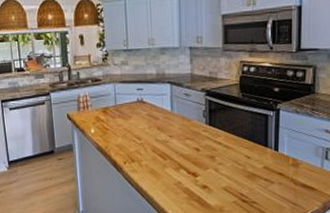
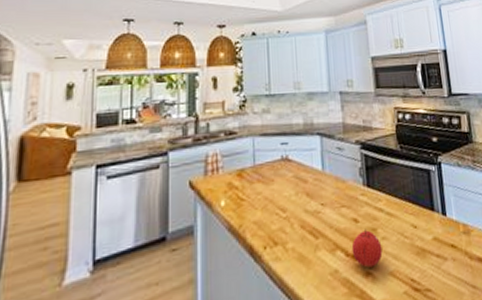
fruit: none [193,156,218,183] -> present [351,229,383,268]

